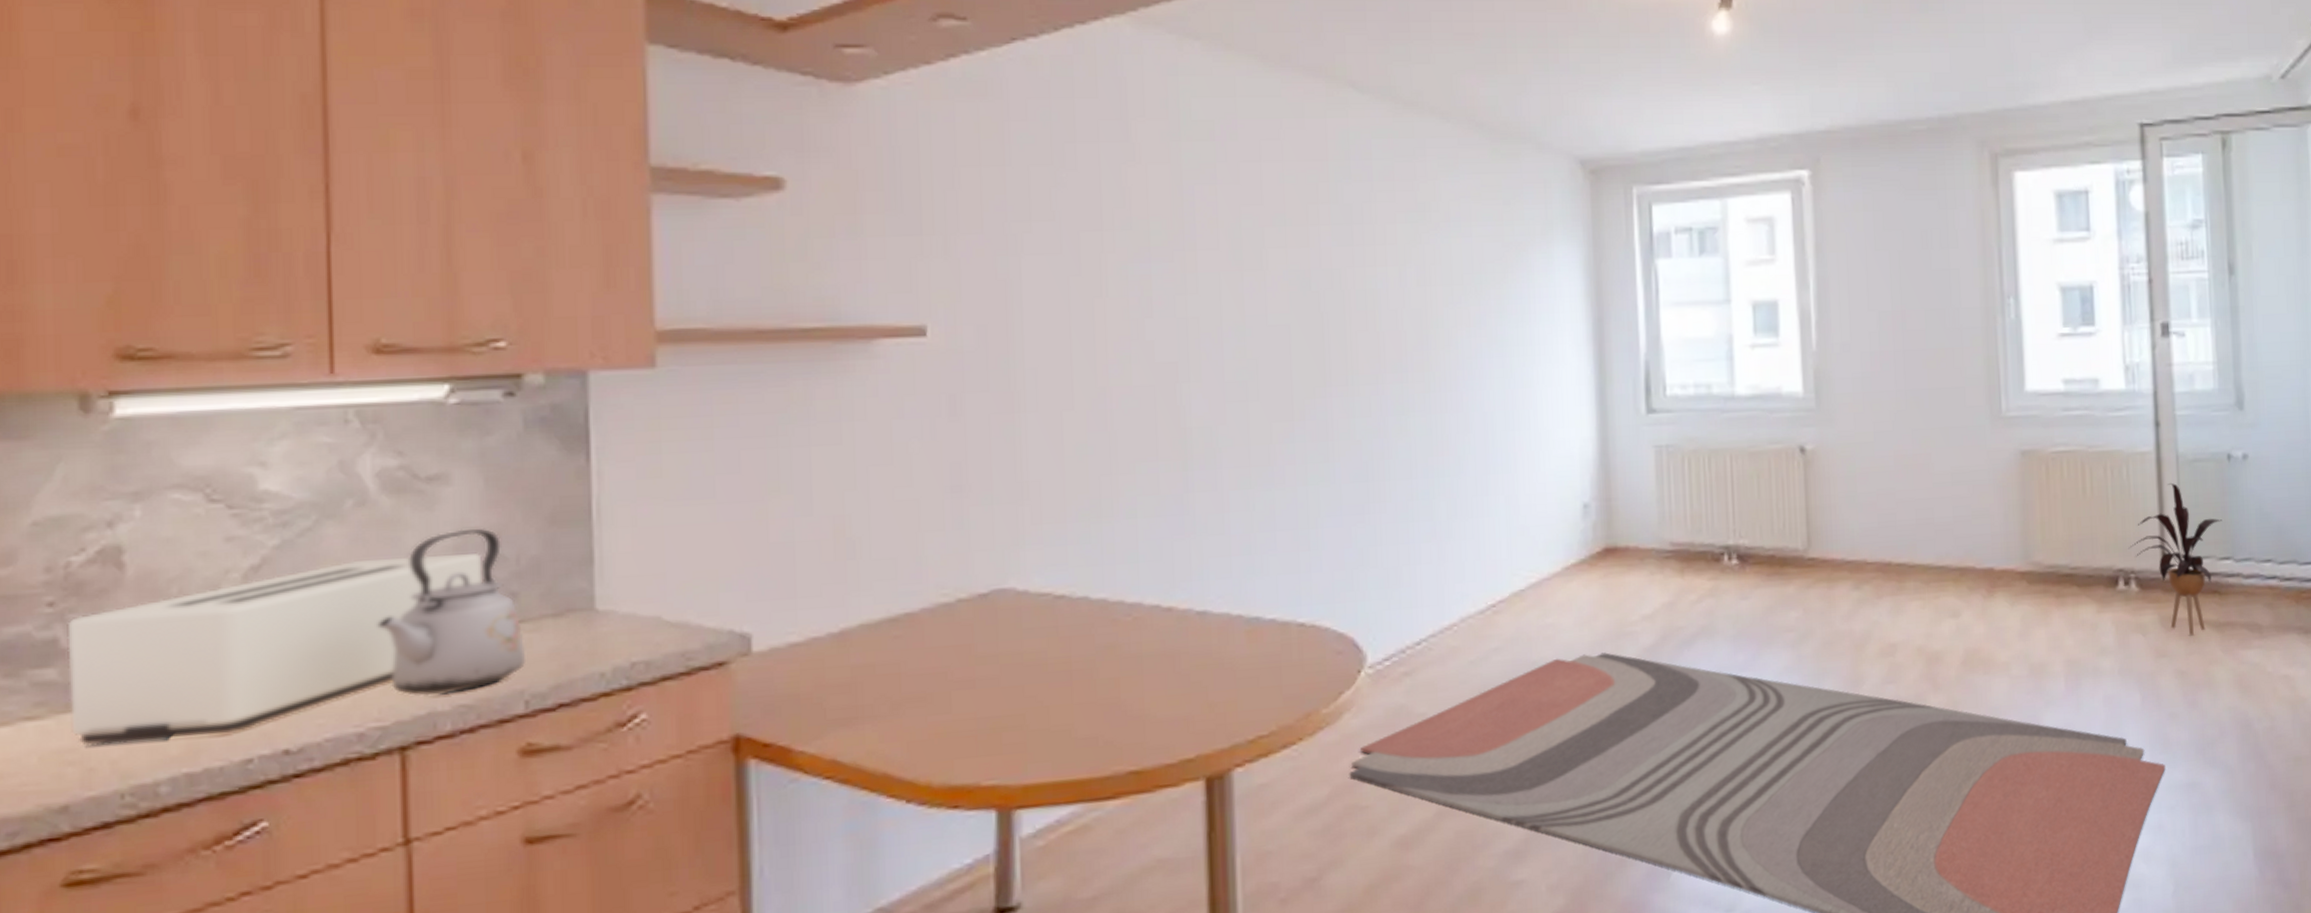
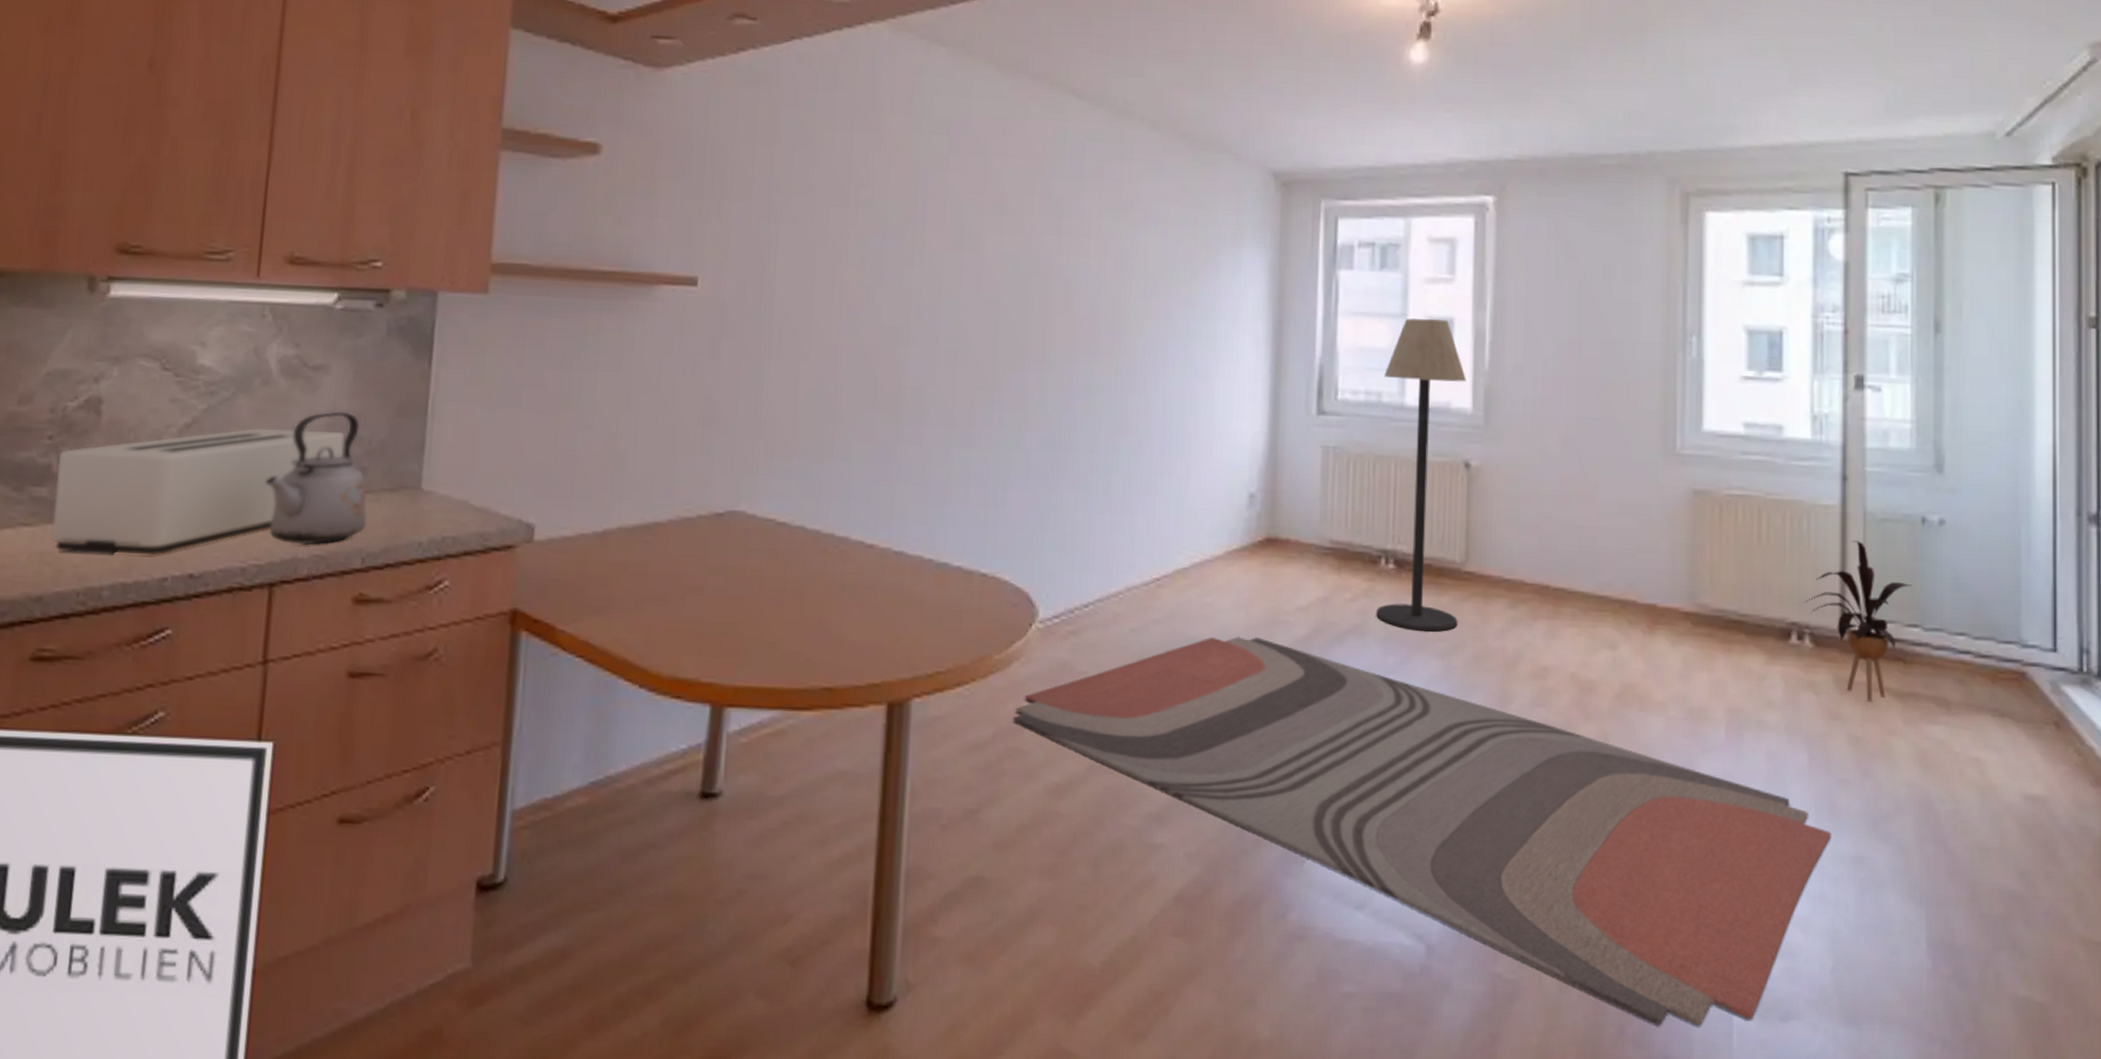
floor lamp: none [1712,303,1805,625] -> present [1376,318,1467,632]

